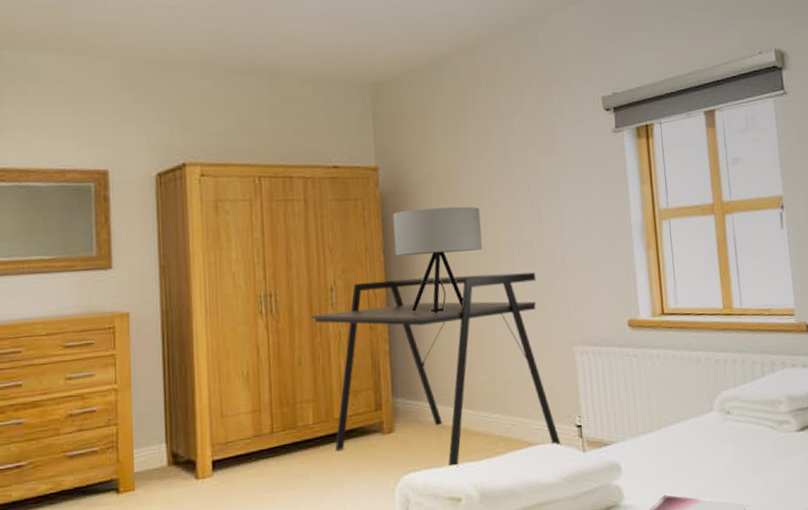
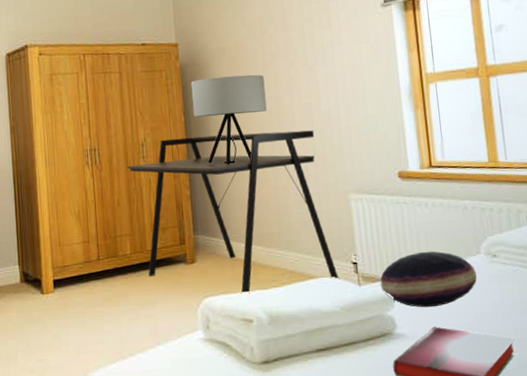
cushion: none [606,409,710,475] -> present [380,251,477,308]

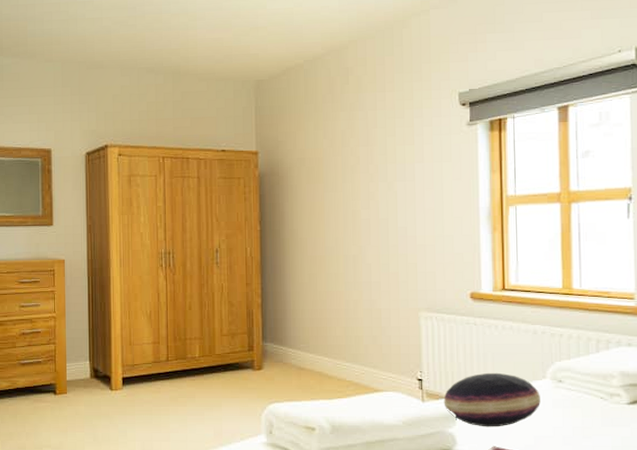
desk: present [126,130,340,294] -> none [200,245,404,403]
table lamp: present [191,74,267,165] -> none [268,187,343,276]

